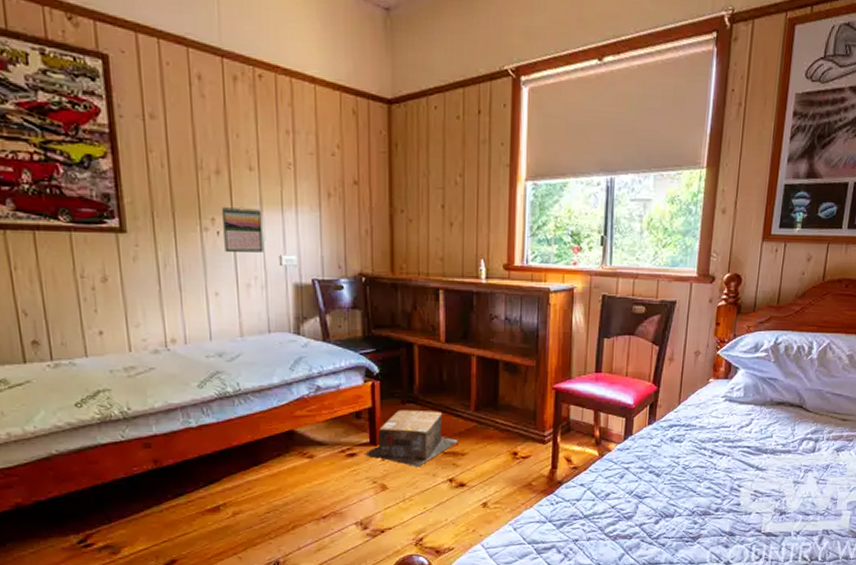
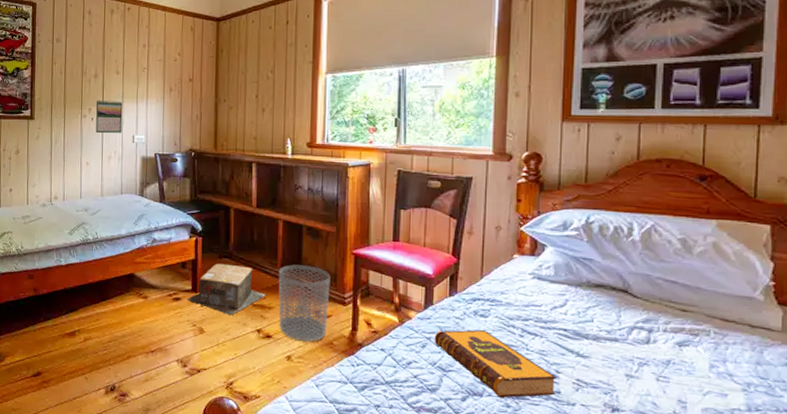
waste bin: none [472,405,530,486] -> present [278,264,331,342]
hardback book: none [632,454,739,516] -> present [434,329,558,398]

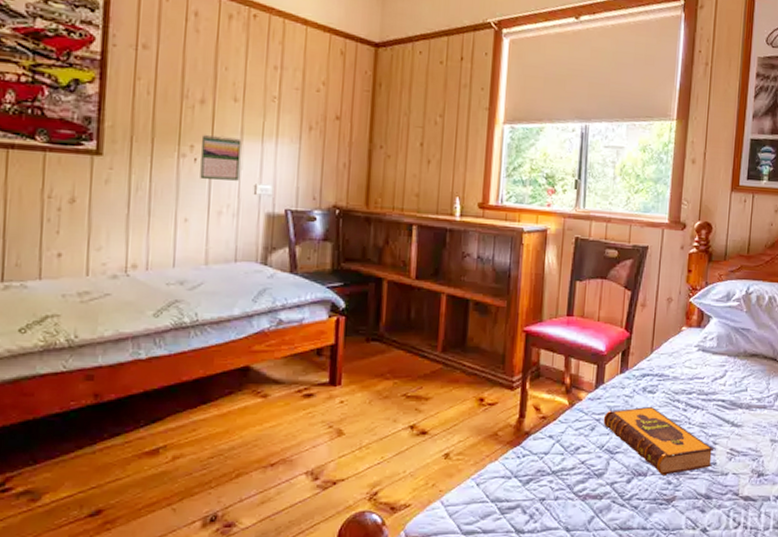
cardboard box: present [186,263,266,316] -> none [321,348,423,412]
waste bin: present [278,264,331,342] -> none [437,346,498,434]

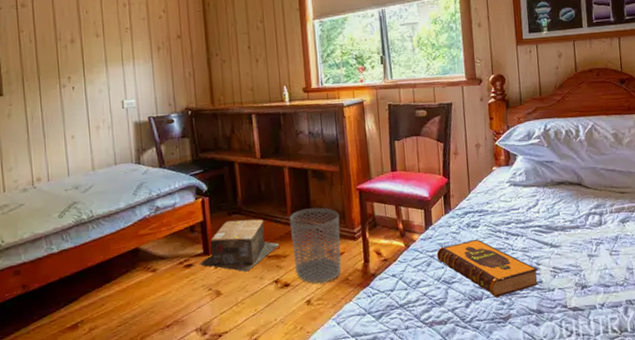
calendar: present [200,134,242,181] -> none [75,65,109,103]
cardboard box: none [321,348,423,412] -> present [199,219,280,272]
waste bin: none [437,346,498,434] -> present [289,207,341,284]

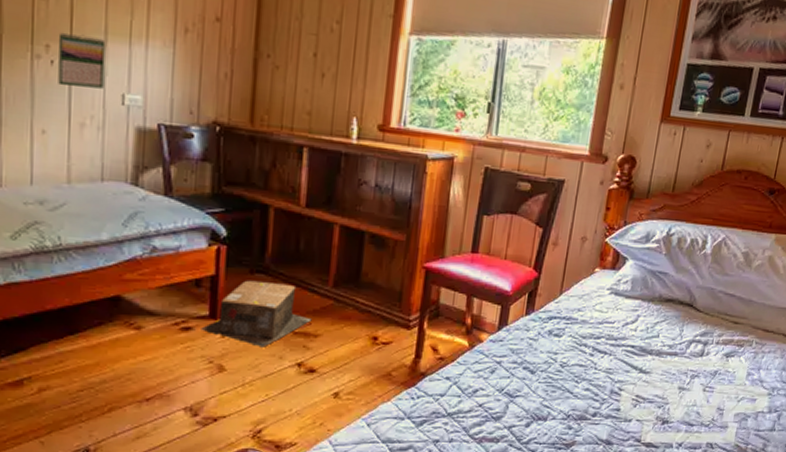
calendar: none [75,65,109,103] -> present [58,32,106,89]
waste bin: present [289,207,341,284] -> none [326,281,395,374]
hardback book: present [436,238,539,297] -> none [504,350,620,420]

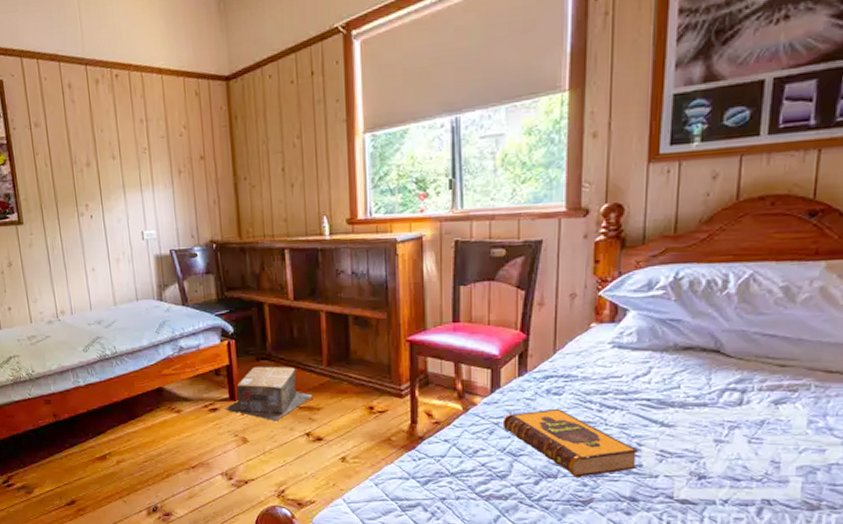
calendar: present [58,32,106,89] -> none [92,192,128,233]
hardback book: none [504,350,620,420] -> present [502,408,640,477]

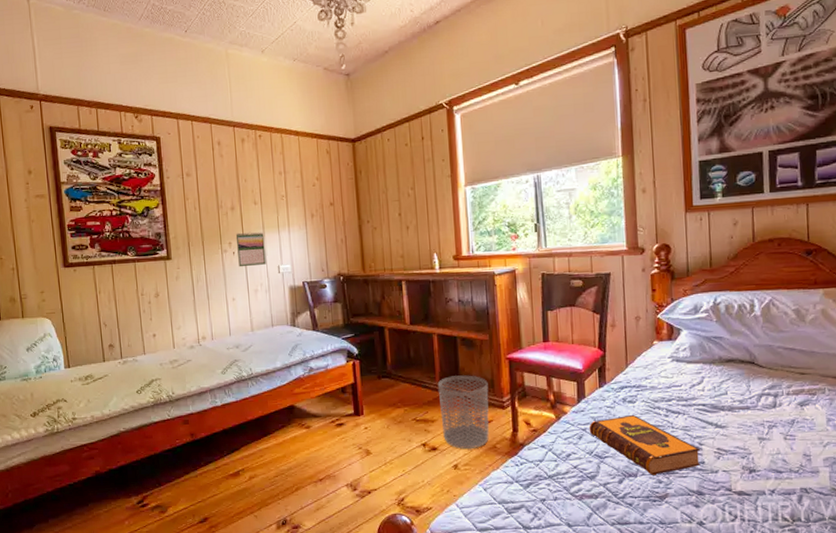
calendar: none [92,192,128,233] -> present [235,232,266,267]
cardboard box: present [224,366,313,422] -> none [350,383,428,434]
waste bin: none [324,359,384,440] -> present [437,375,489,449]

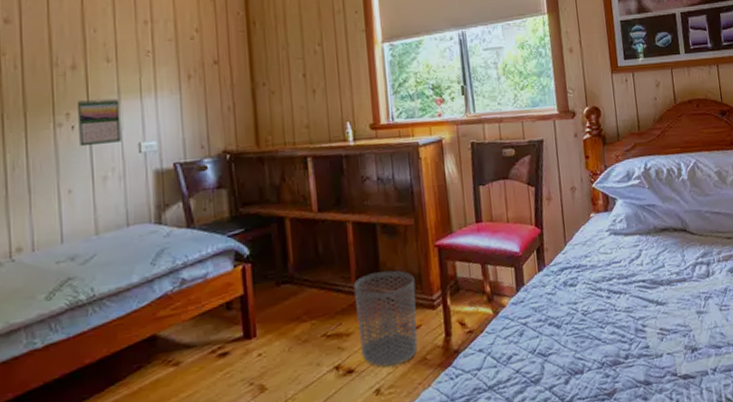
hardback book: present [589,414,701,475] -> none [530,299,646,369]

